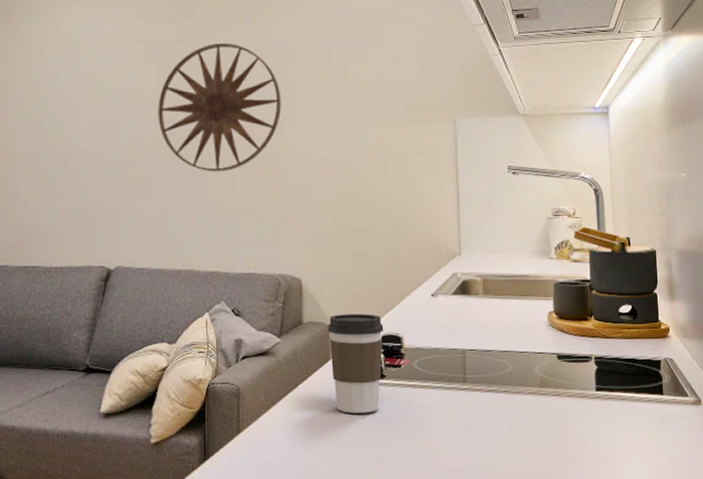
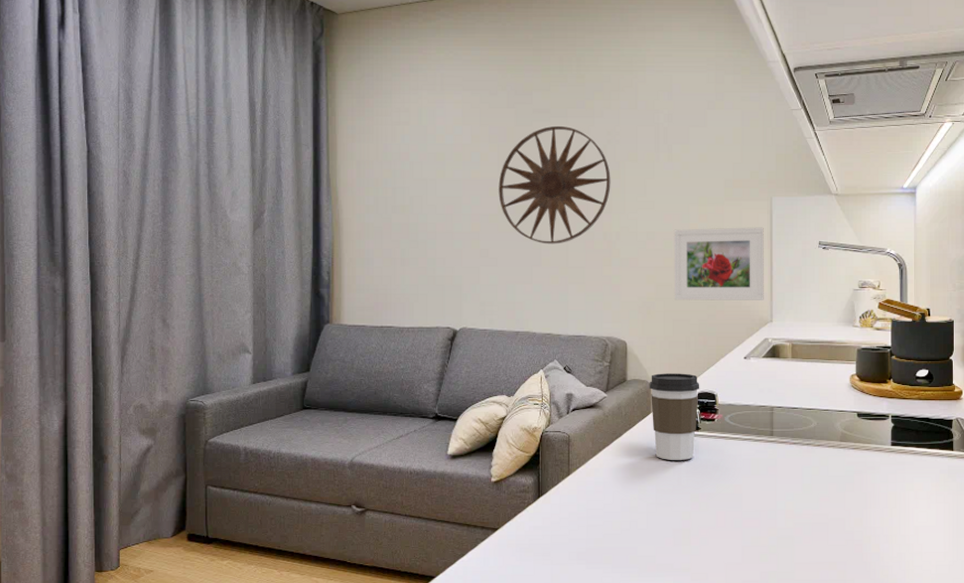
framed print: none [351,151,451,233] -> present [673,227,764,301]

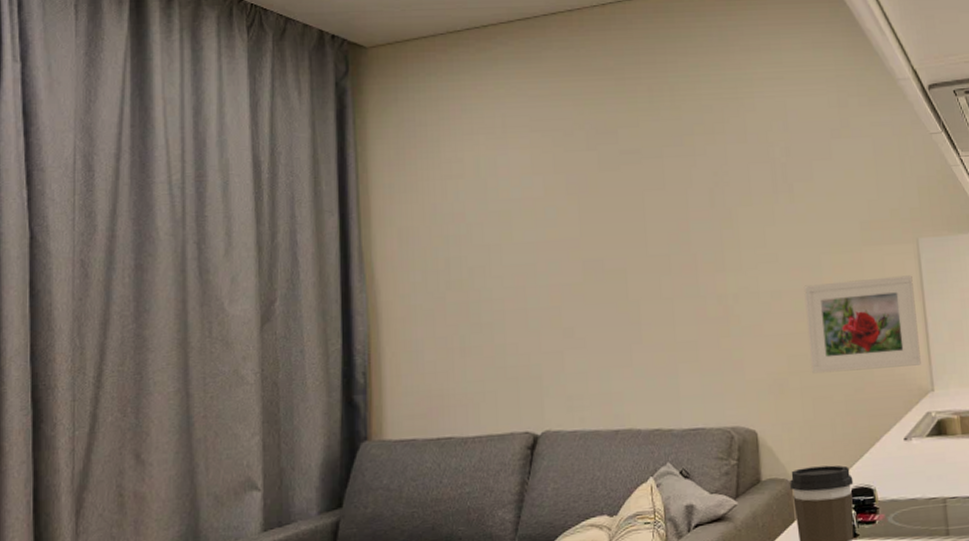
wall art: present [498,125,611,244] -> none [581,168,723,316]

